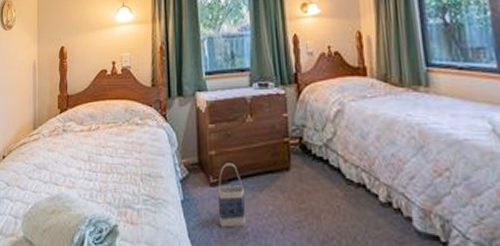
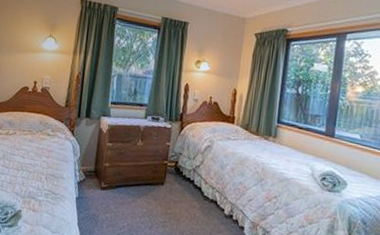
bag: present [217,163,246,228] -> none [103,174,127,222]

